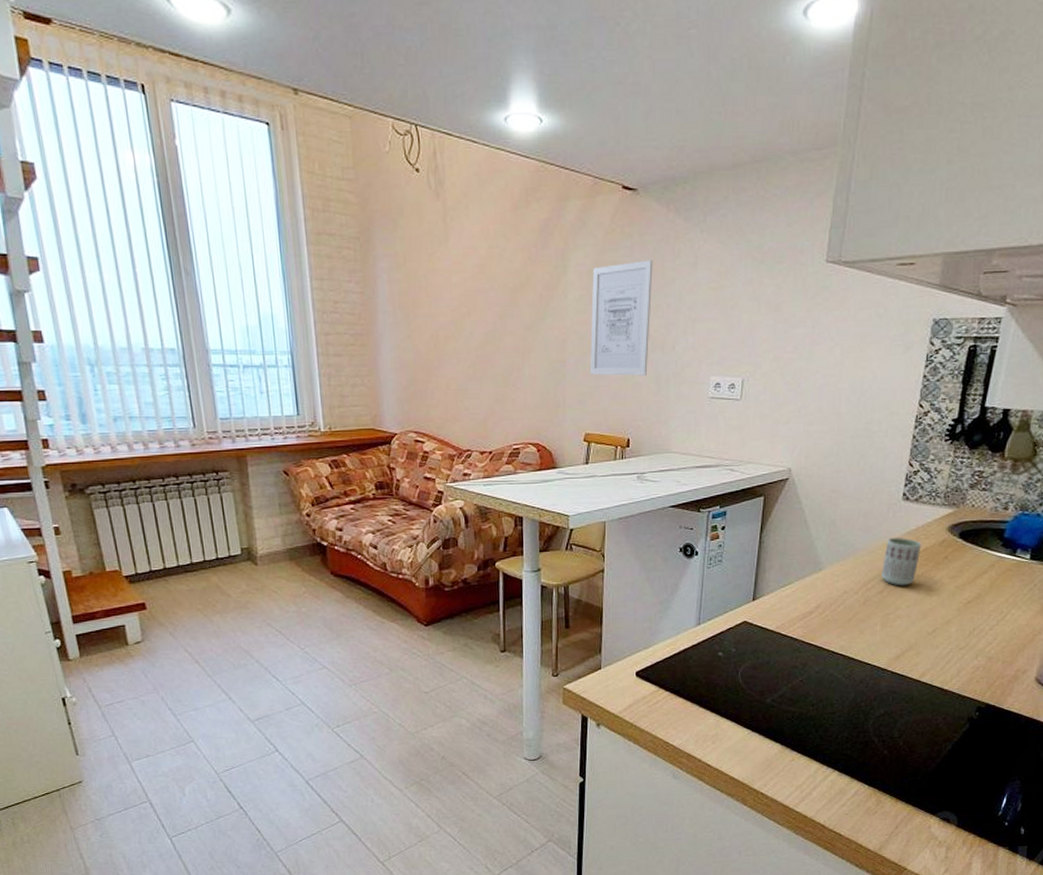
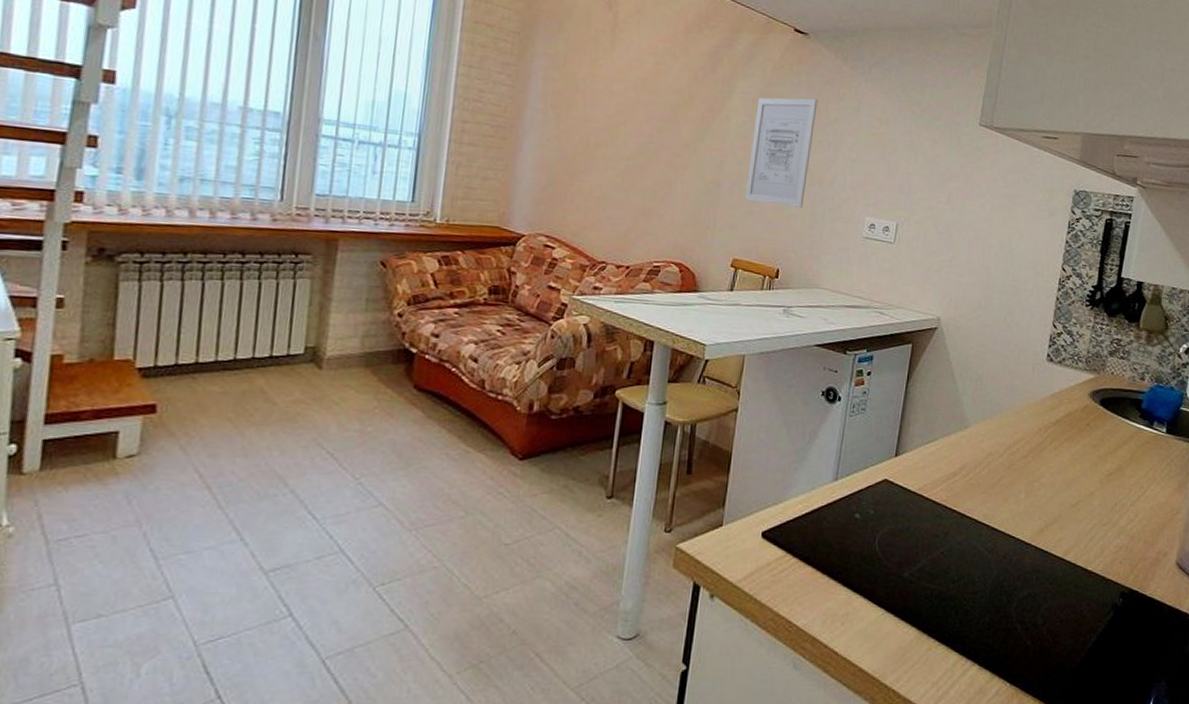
cup: present [881,538,922,586] -> none [1026,399,1065,452]

